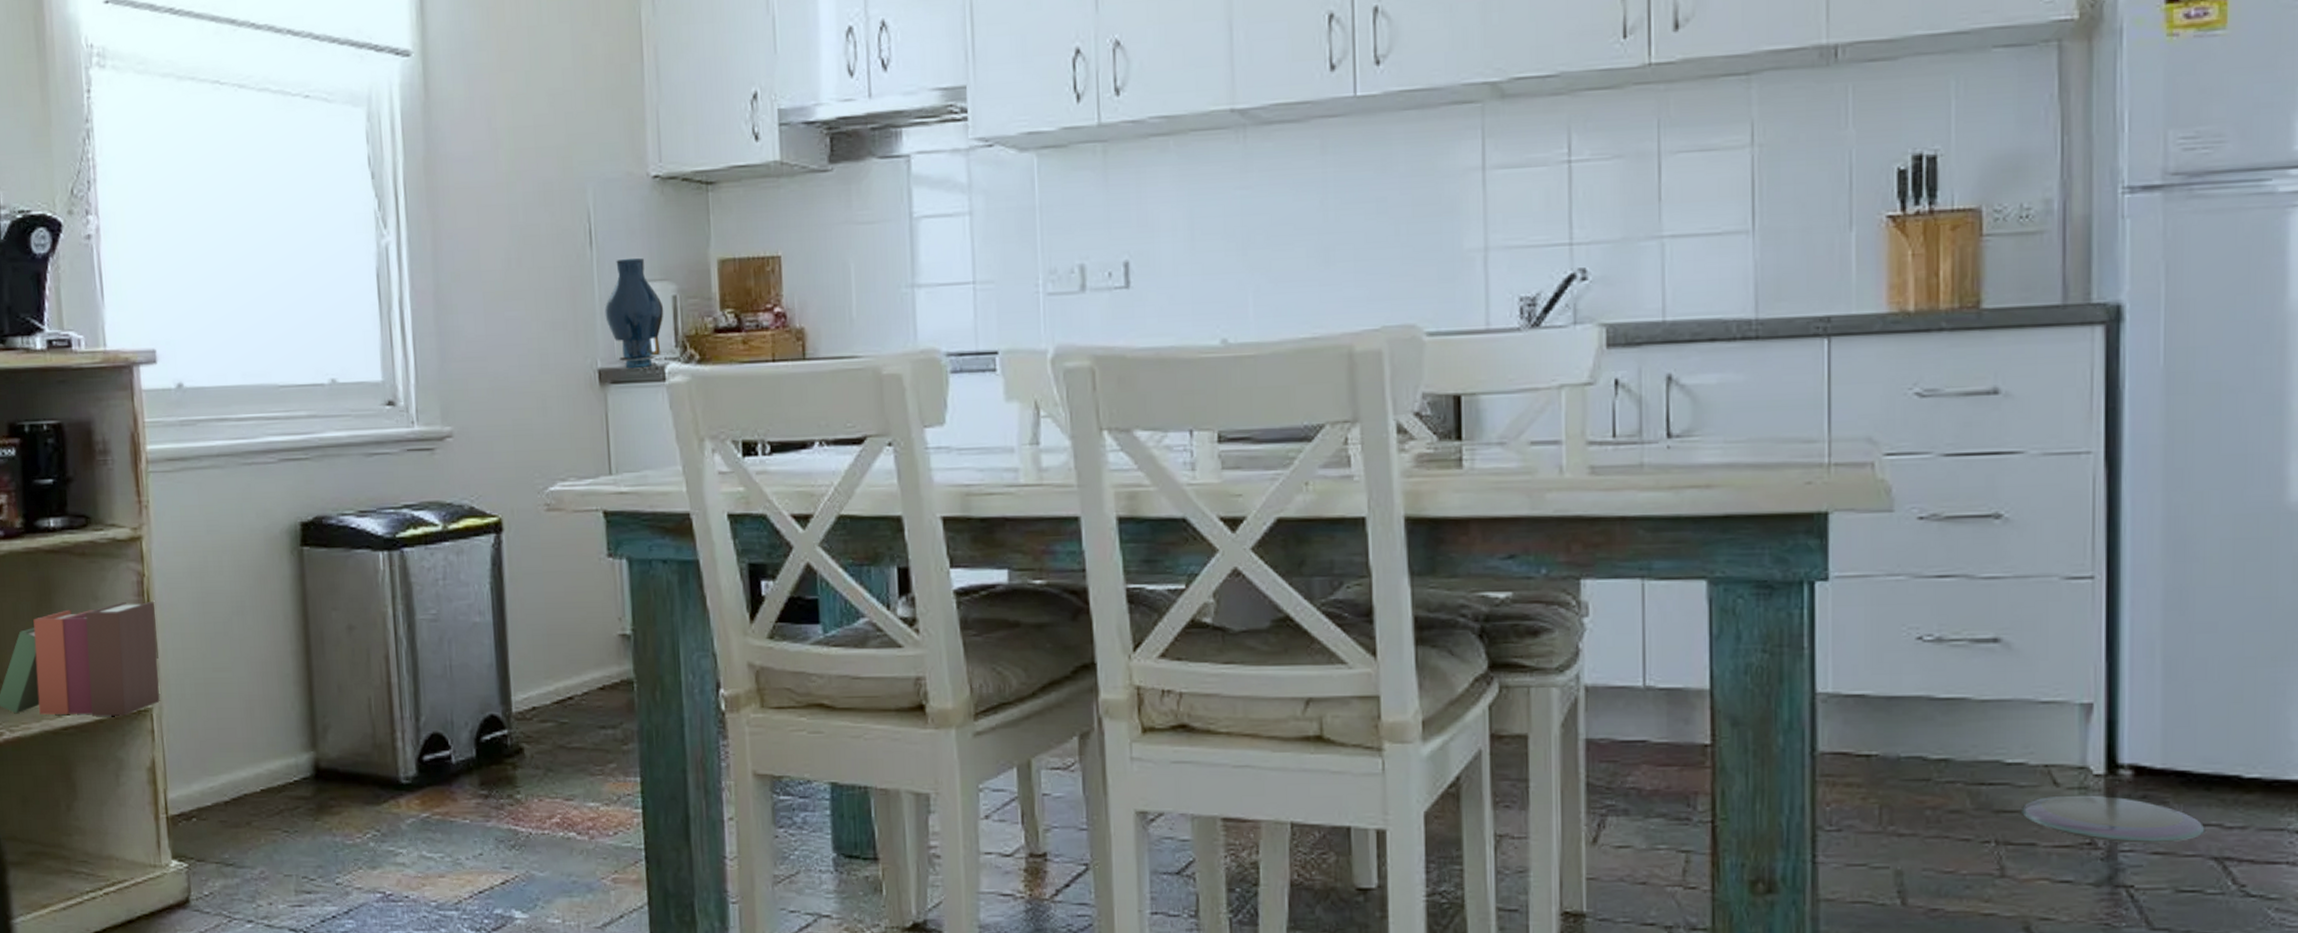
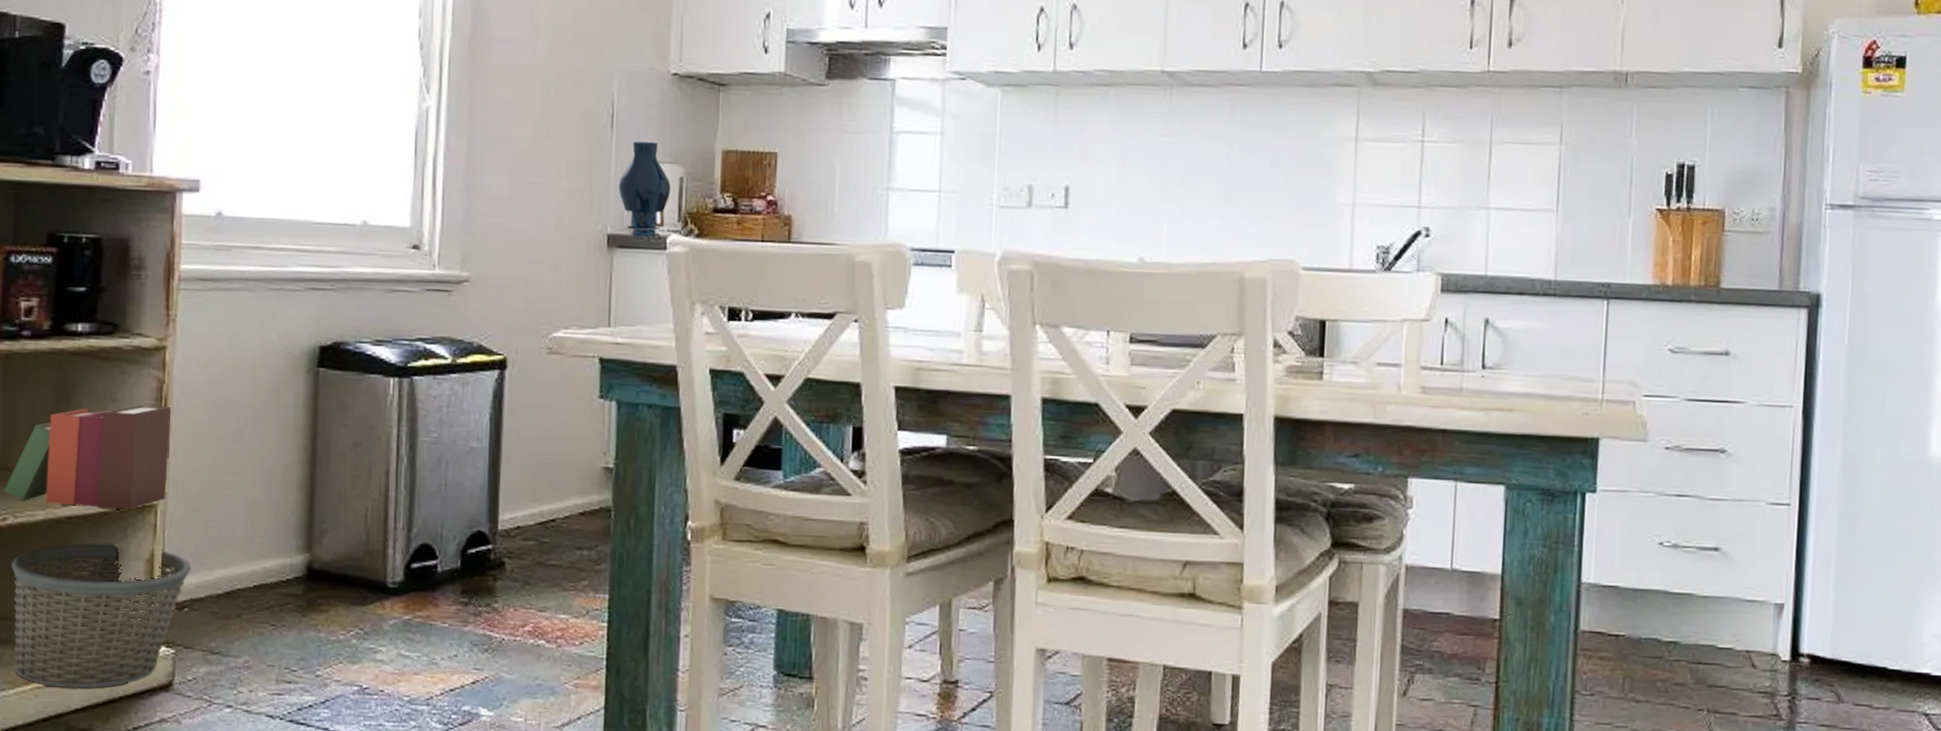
basket: none [13,754,195,911] -> present [11,543,192,689]
pet bowl: present [2022,795,2205,843] -> none [1728,675,1859,718]

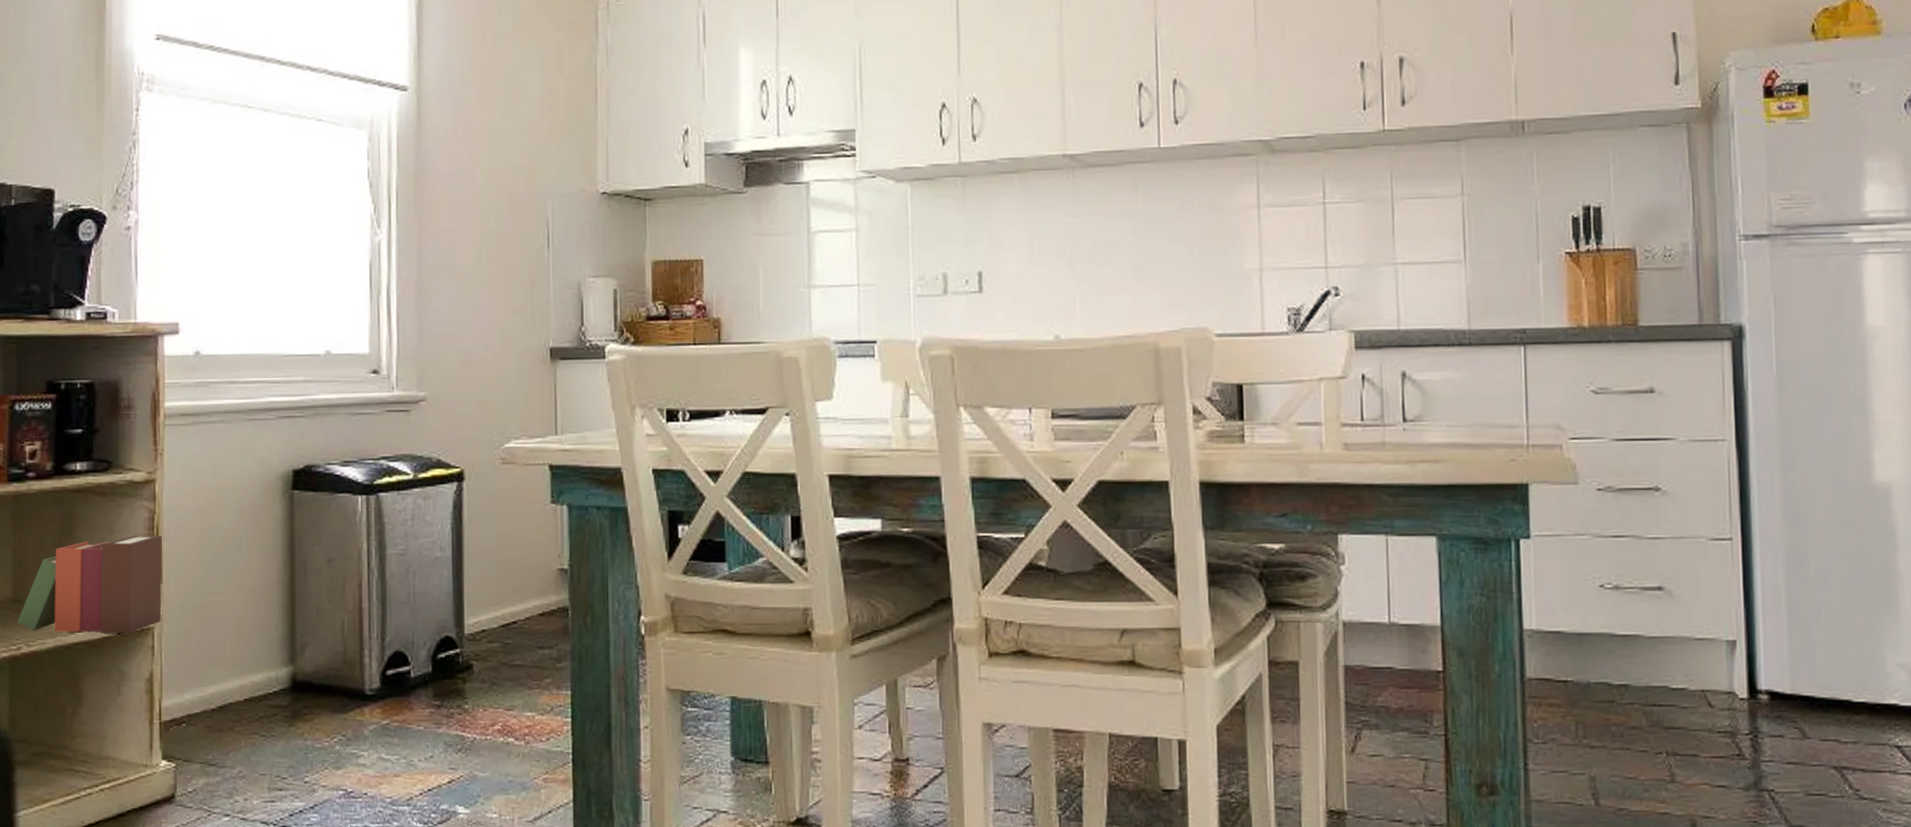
basket: present [11,543,192,689] -> none [27,667,187,805]
vase: present [618,142,671,237] -> none [557,258,606,348]

